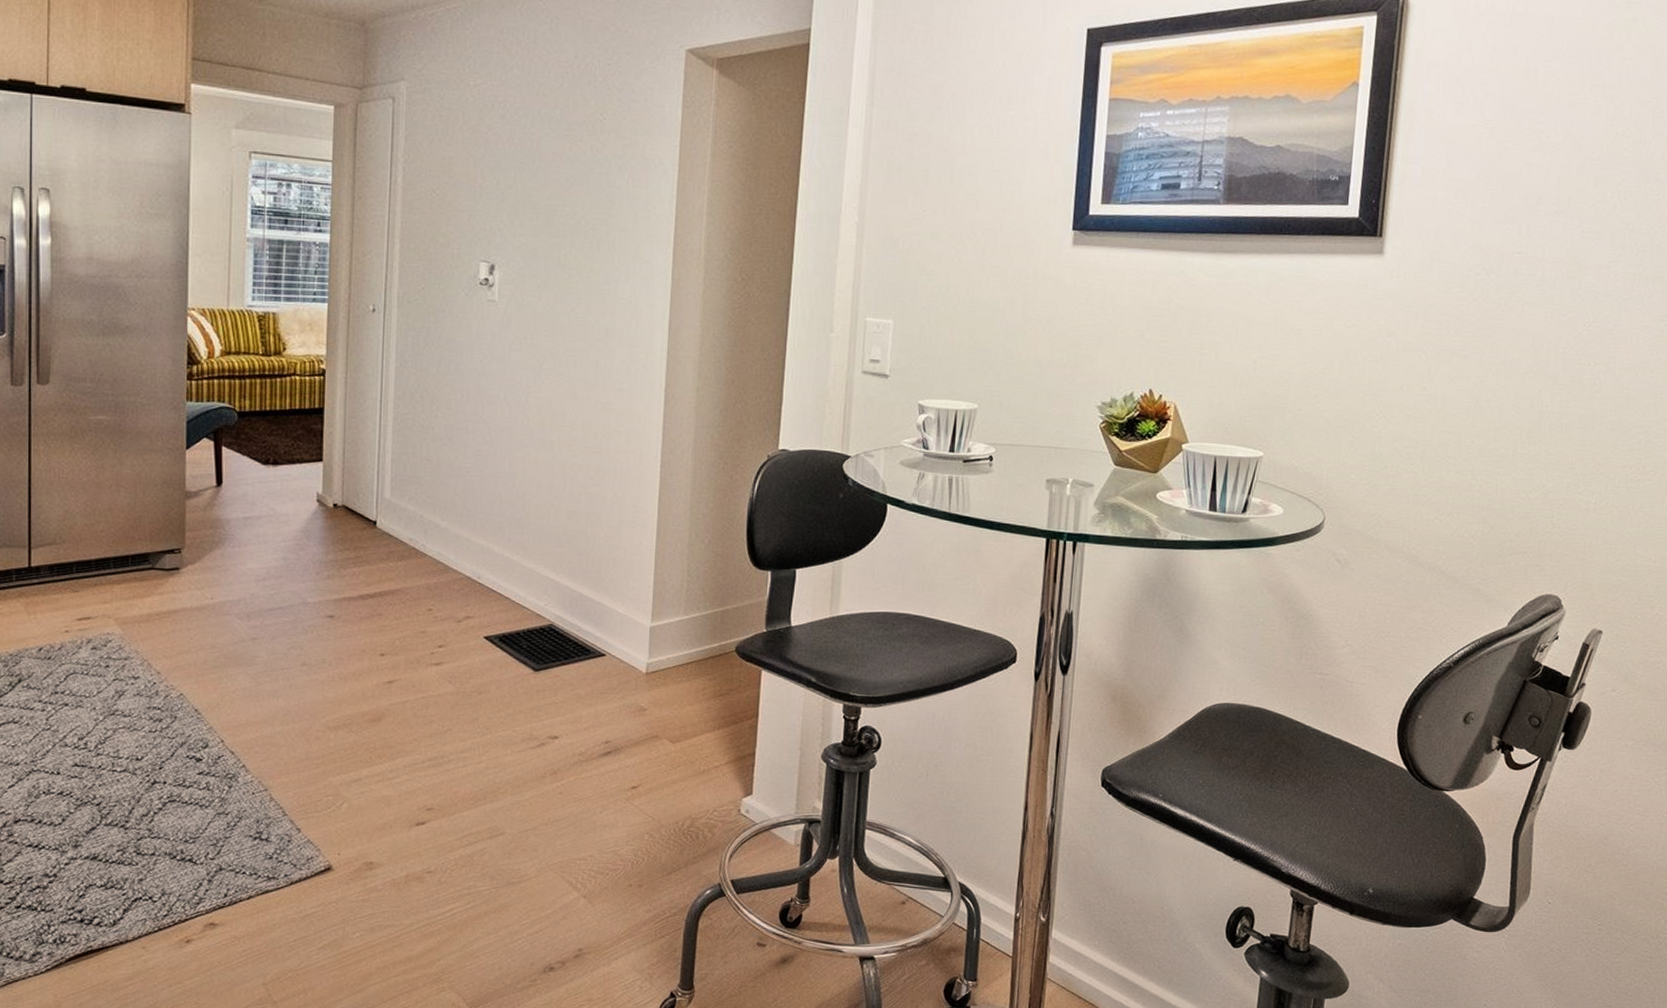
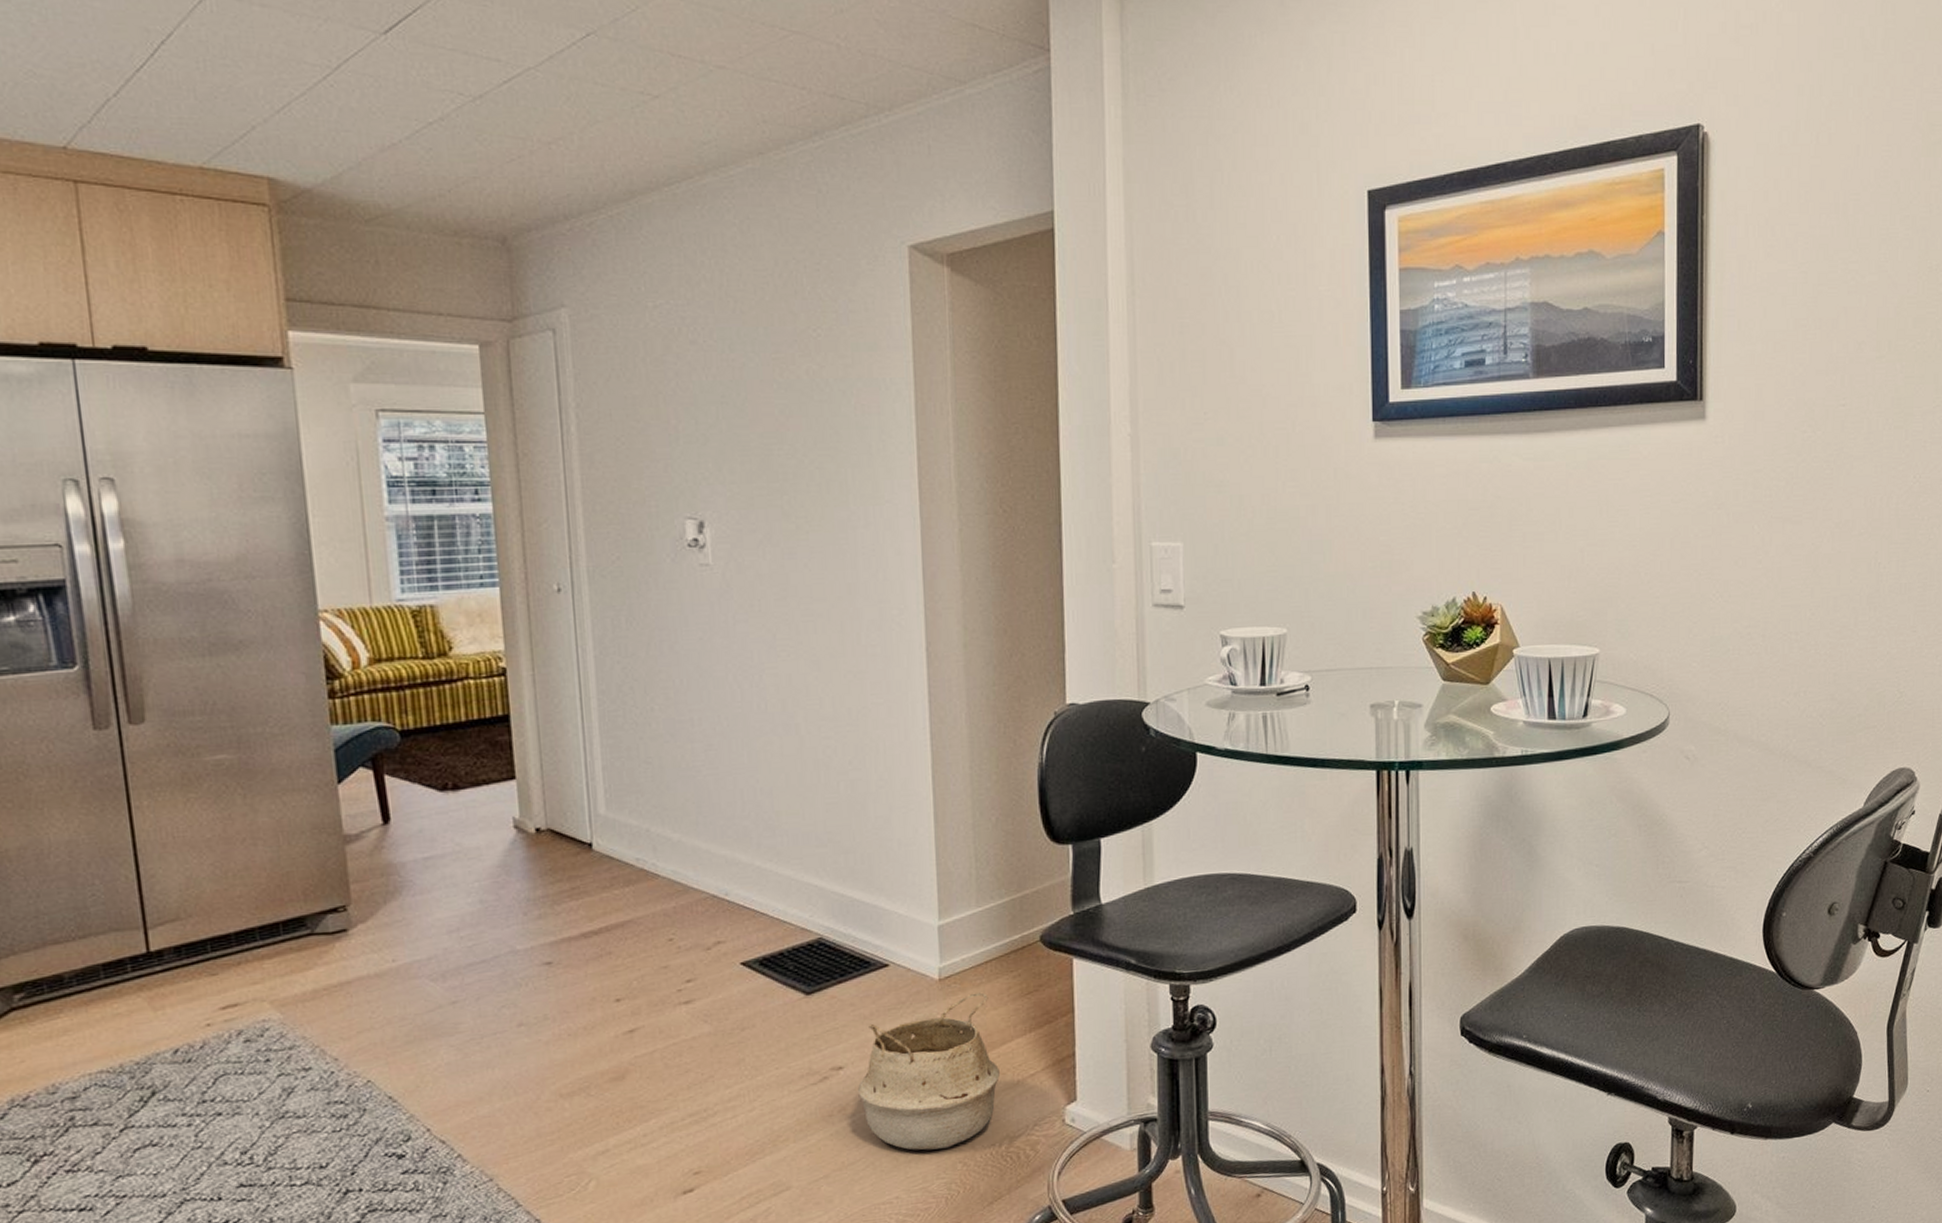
woven basket: none [568,689,689,819] -> present [858,992,1000,1151]

